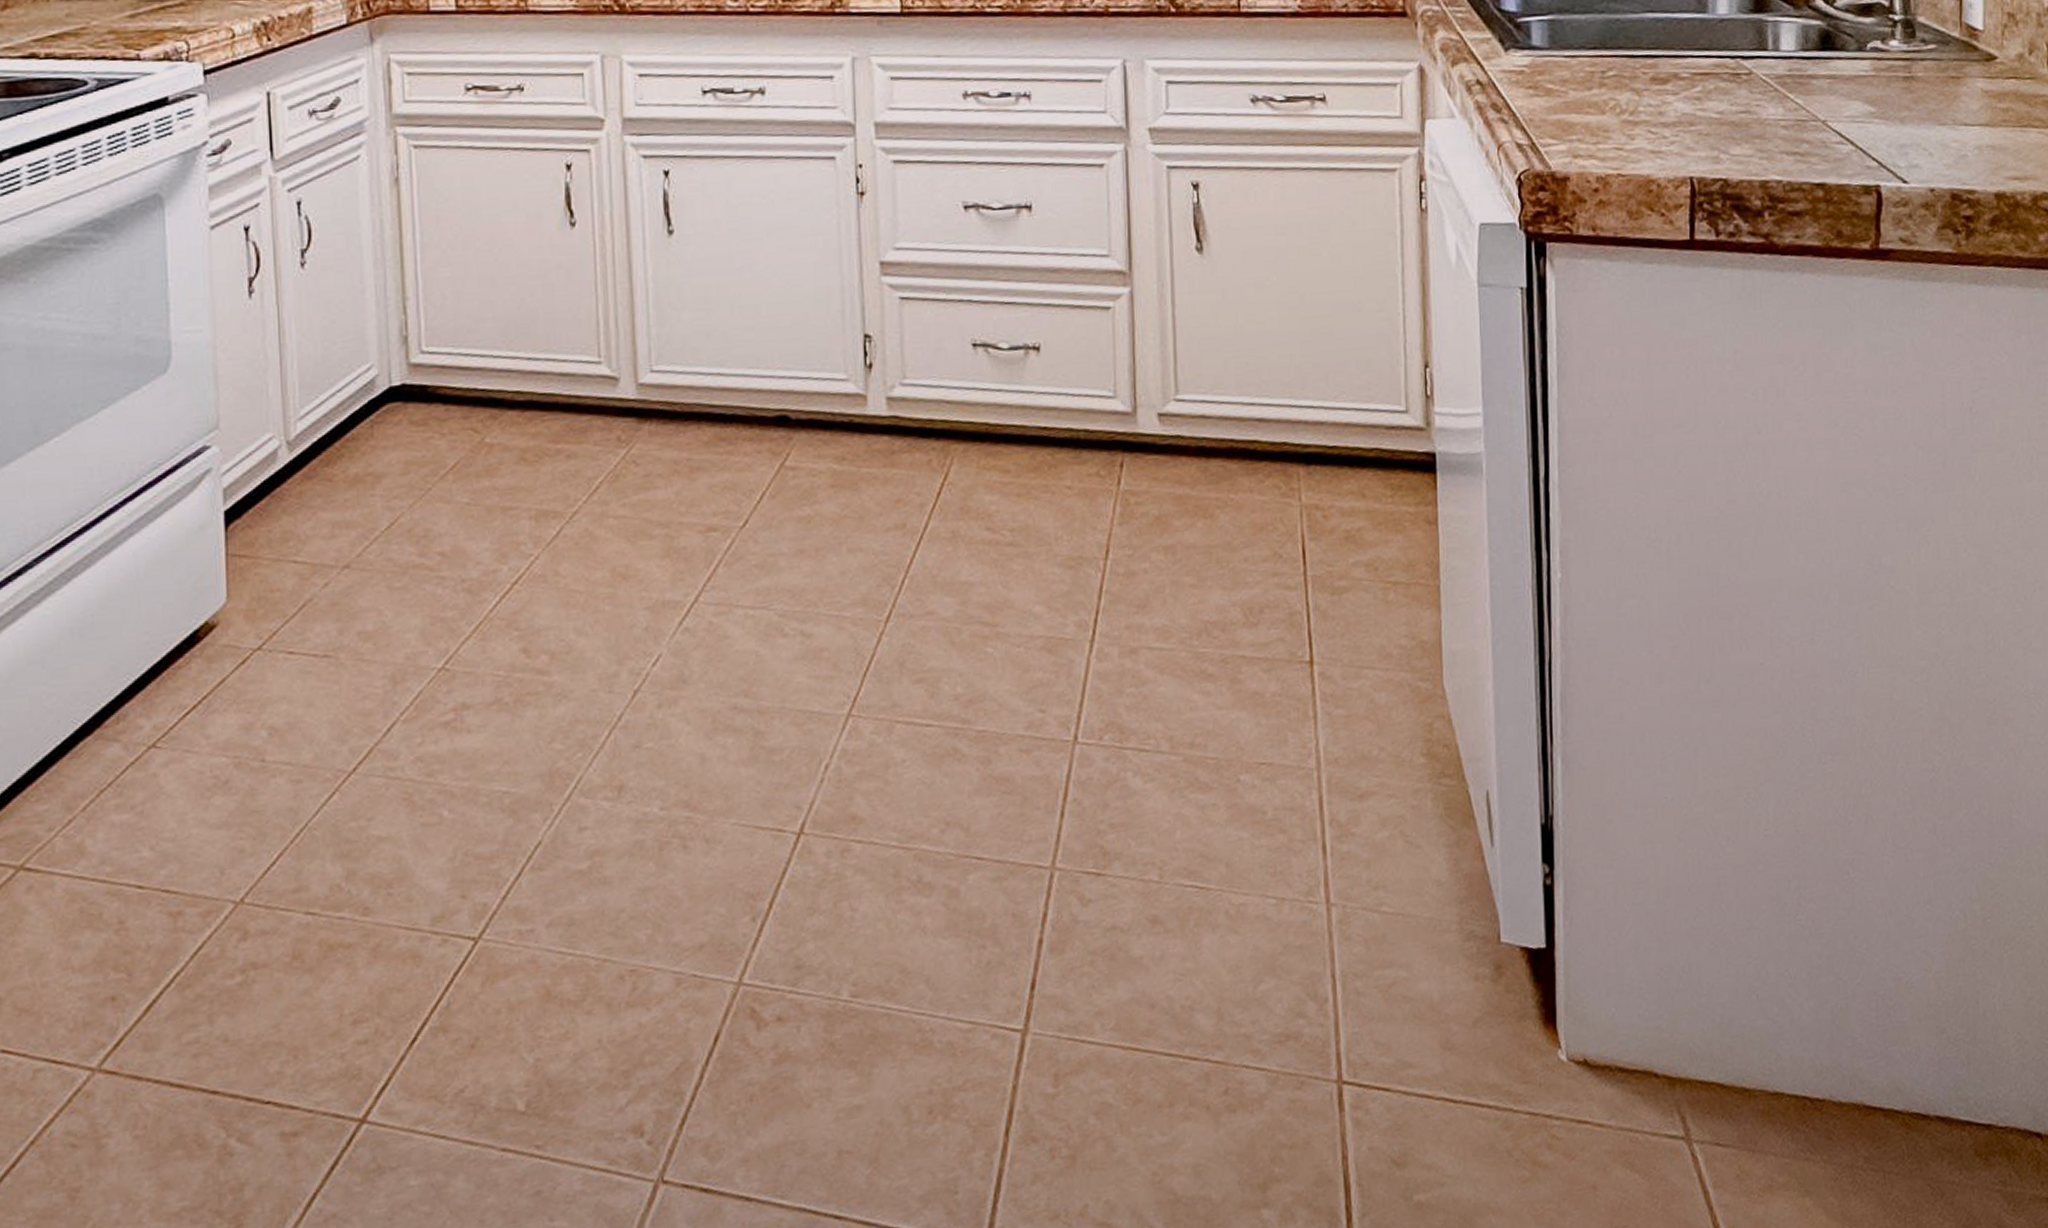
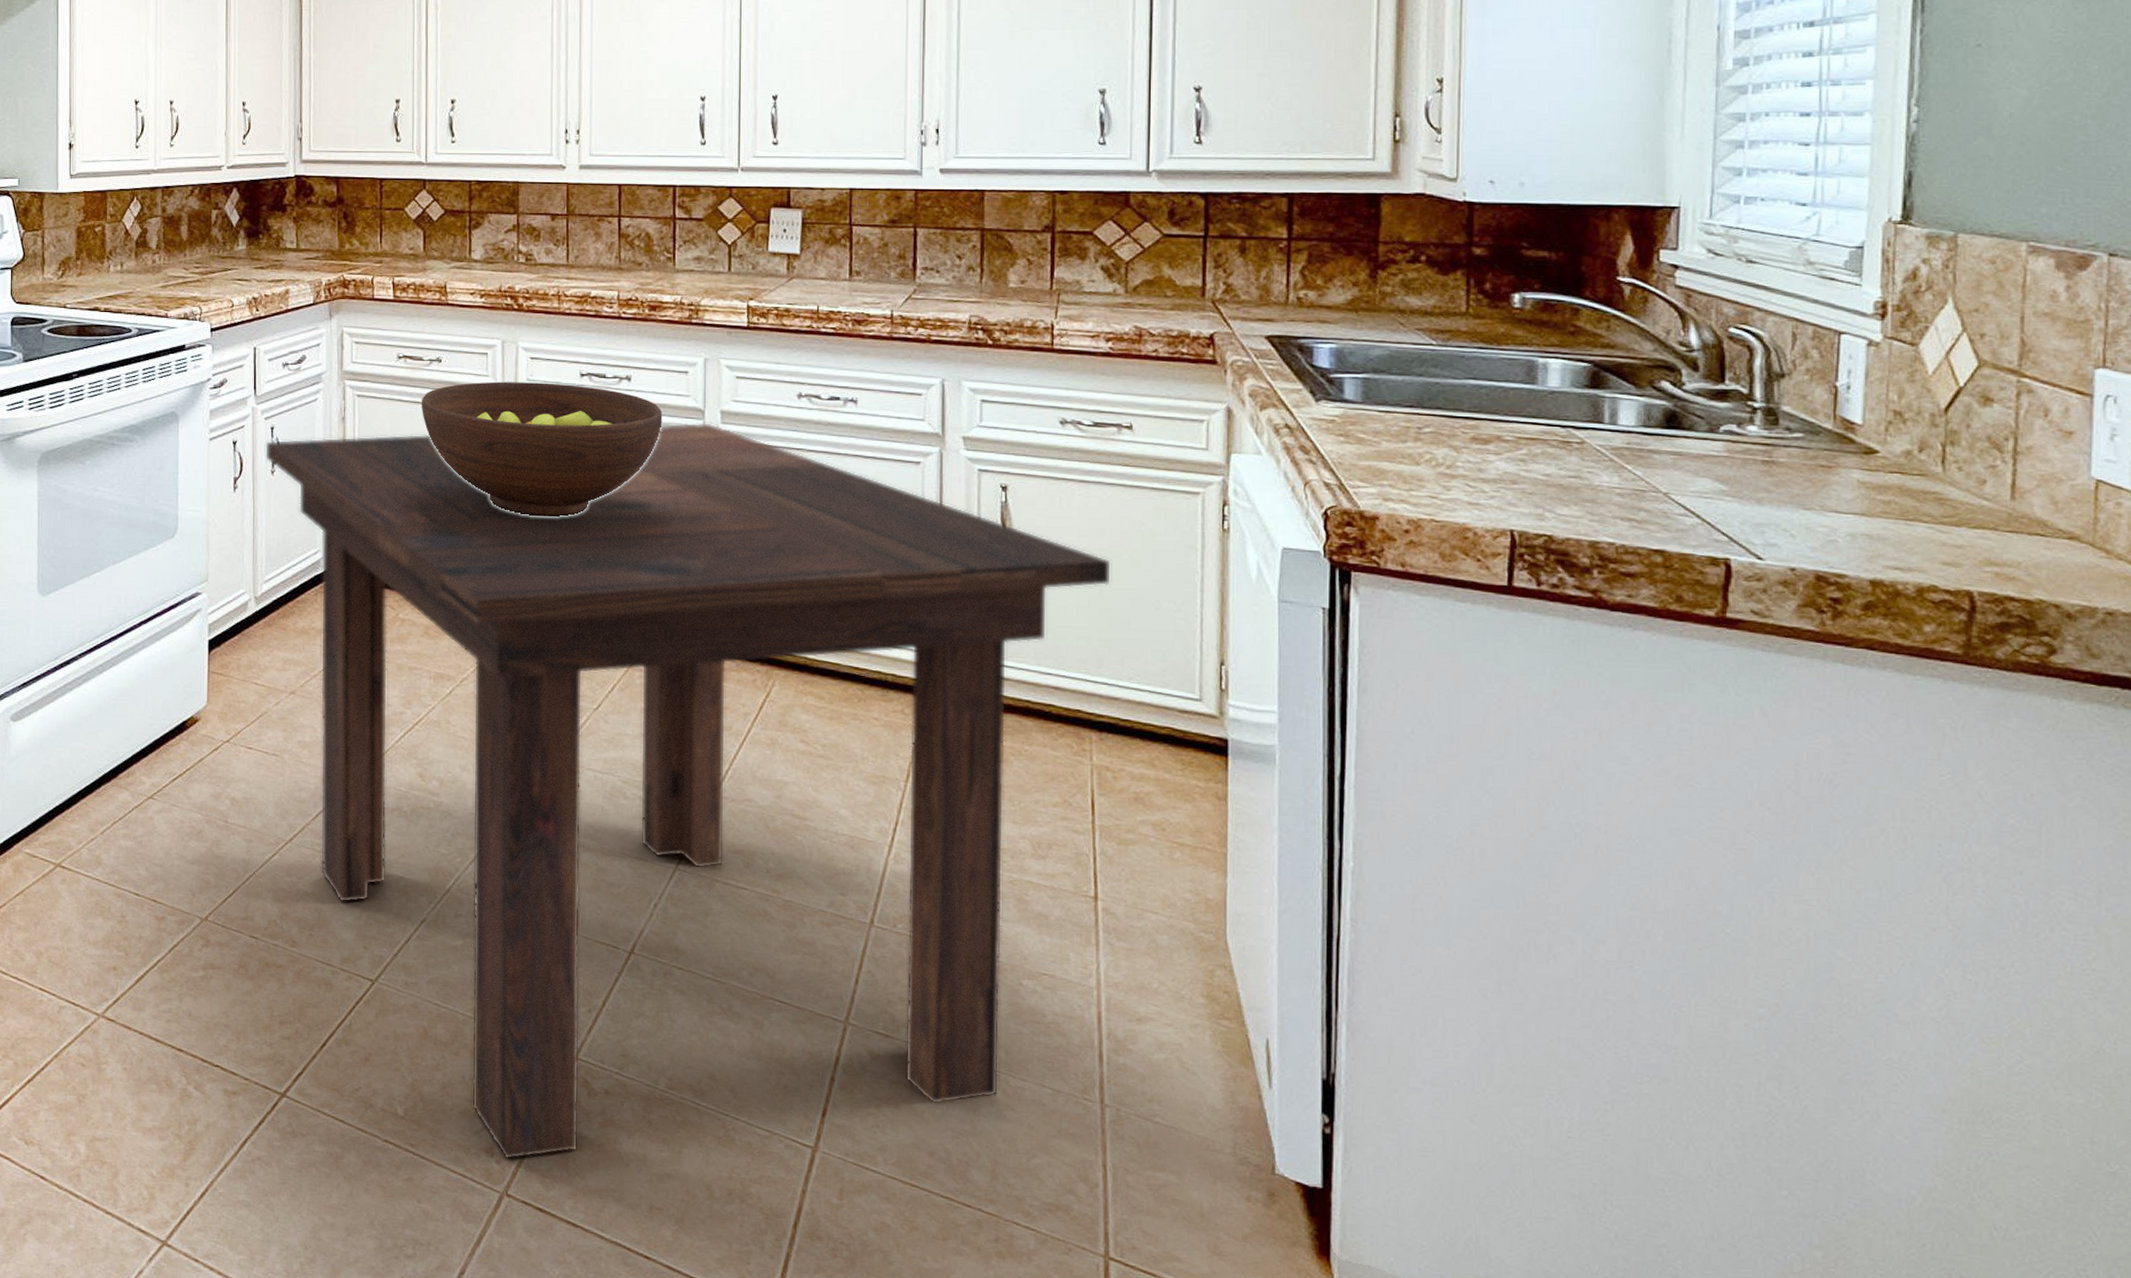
dining table: none [289,139,1312,1136] -> present [264,422,1112,1160]
fruit bowl: none [499,105,807,285] -> present [421,381,664,517]

